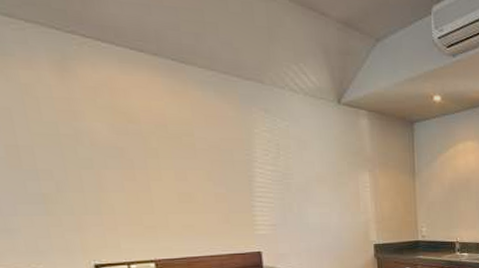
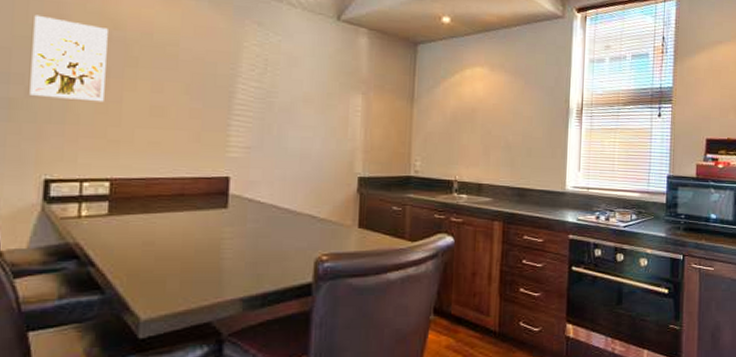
wall art: none [47,112,134,193] -> present [29,15,108,103]

